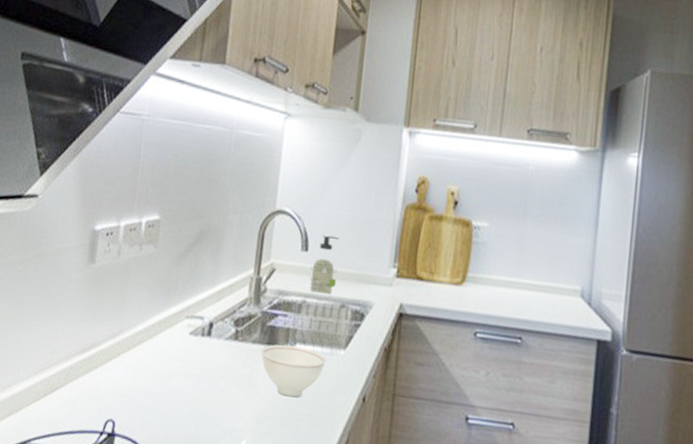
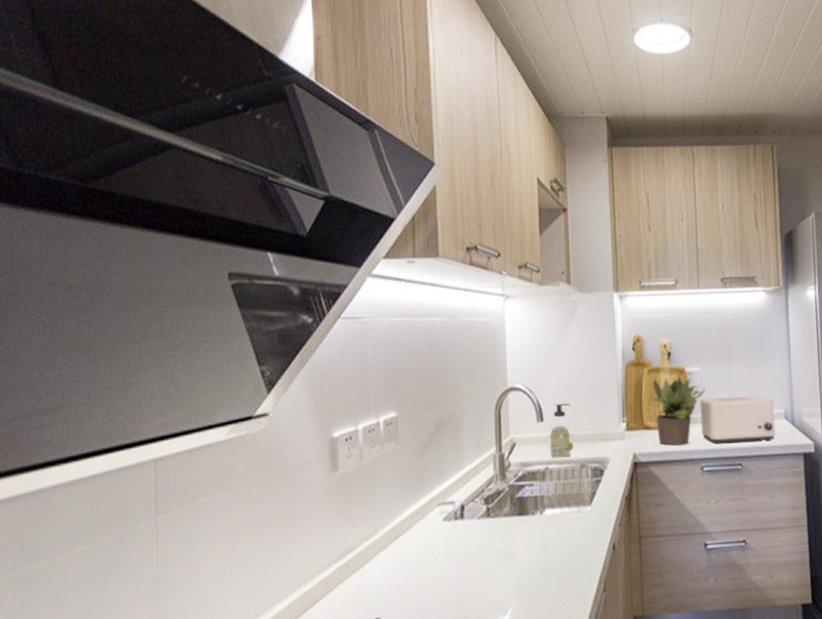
bowl: present [261,344,327,398] -> none [513,511,575,560]
potted plant: none [427,225,491,304] -> present [650,373,705,446]
toaster: none [480,258,570,318] -> present [700,396,776,444]

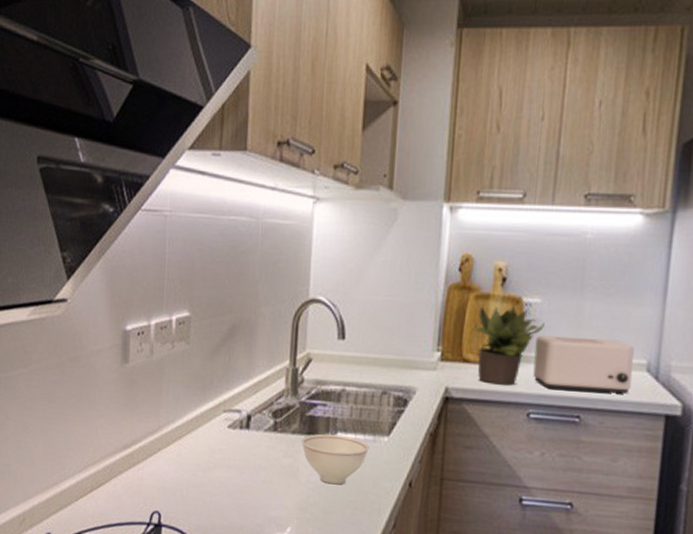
bowl: none [513,511,575,560] -> present [301,433,369,485]
soap dispenser: present [548,403,573,459] -> none [348,321,378,382]

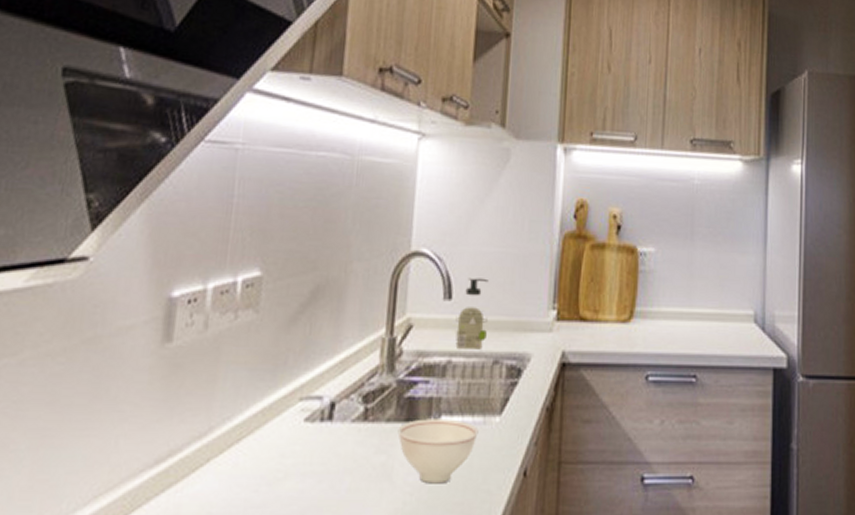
soap dispenser: none [348,321,378,382] -> present [455,277,489,351]
potted plant: present [473,303,545,385] -> none [589,252,659,345]
toaster: present [533,335,634,394] -> none [650,287,742,348]

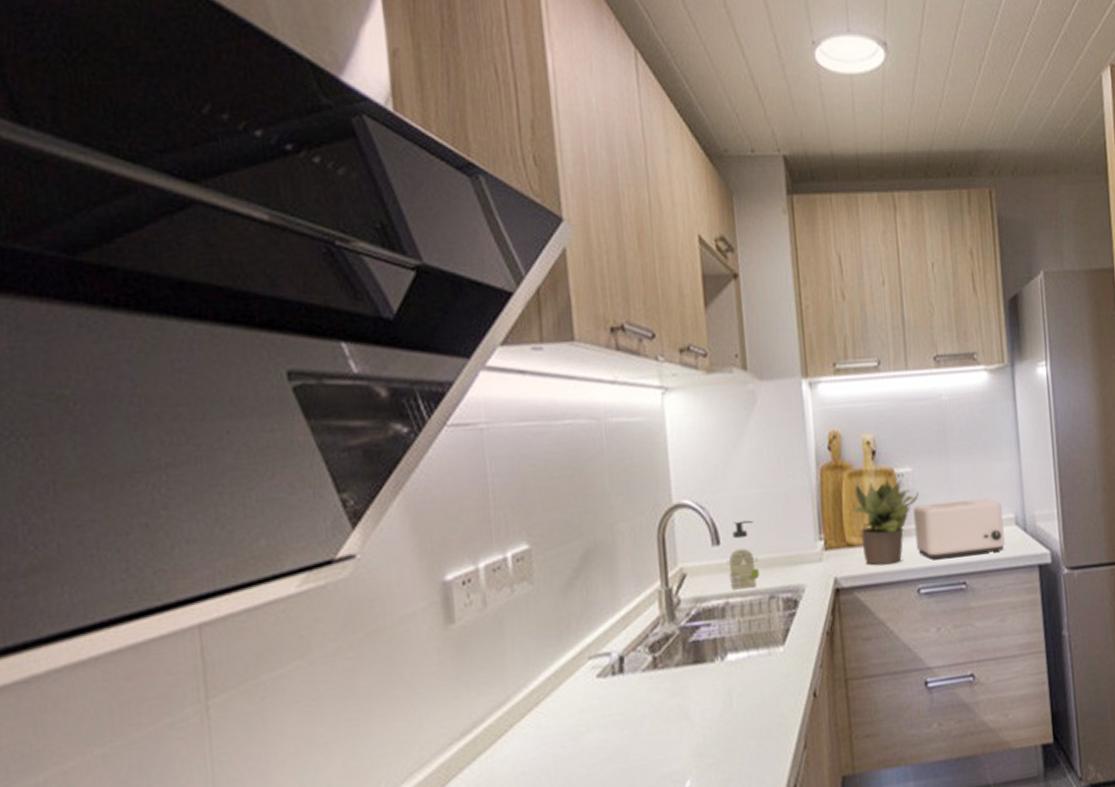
bowl: present [397,419,479,484] -> none [687,655,765,717]
potted plant: none [589,252,659,345] -> present [852,475,919,566]
toaster: none [650,287,742,348] -> present [913,498,1006,560]

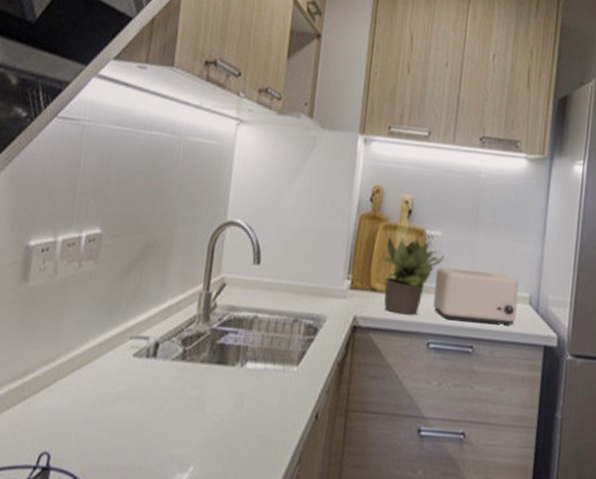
soap dispenser: present [727,520,759,591] -> none [261,247,293,309]

